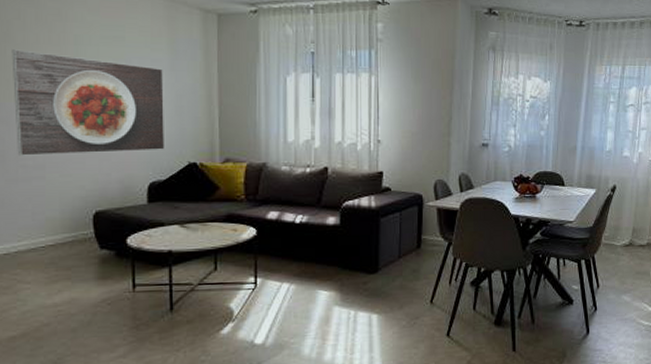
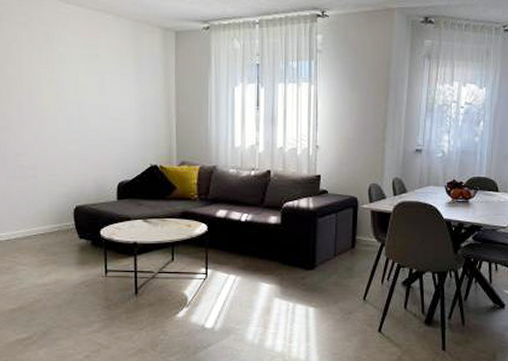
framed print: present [11,49,165,156] -> none [11,67,132,158]

